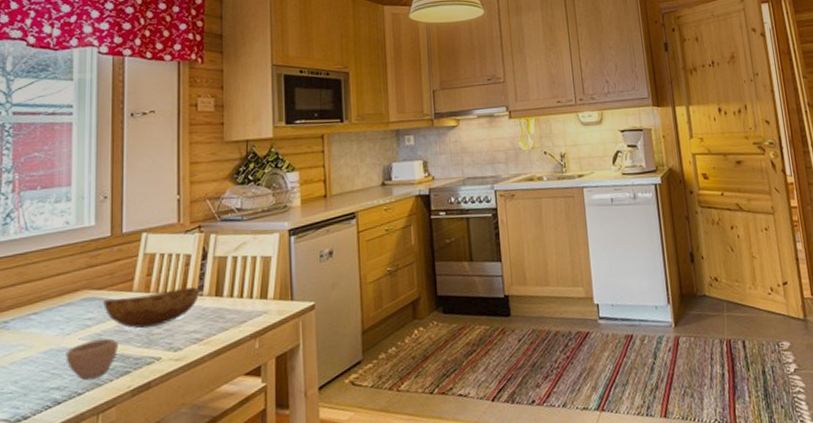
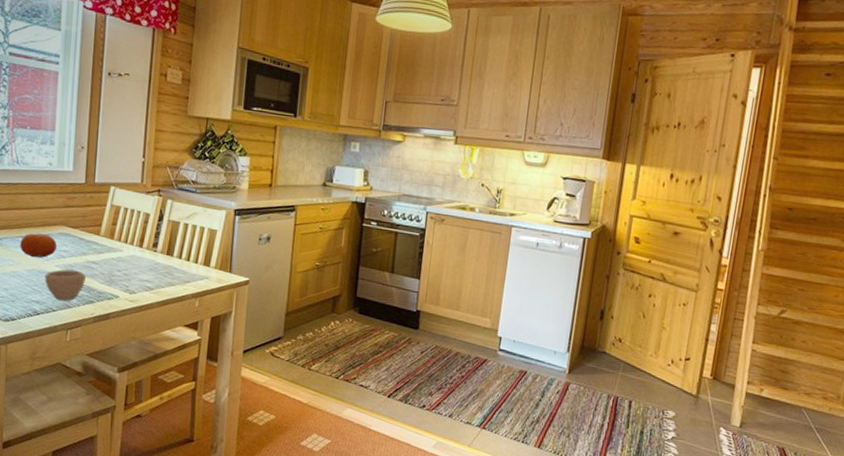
fruit: none [32,304,79,336] -> present [20,233,57,258]
bowl: present [103,287,200,329] -> none [76,237,155,270]

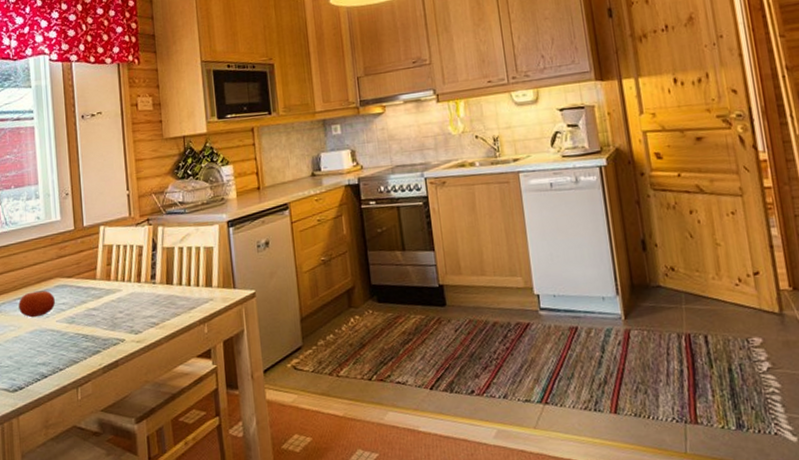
cup: present [44,269,86,302] -> none [47,321,89,358]

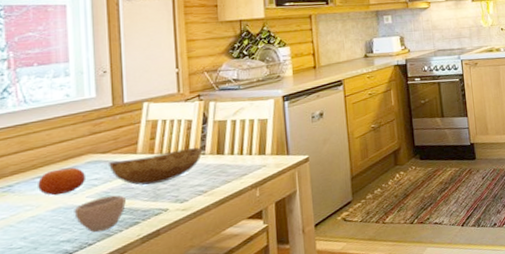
cup: none [47,321,89,358] -> present [74,195,126,233]
bowl: none [73,276,153,313] -> present [109,147,203,185]

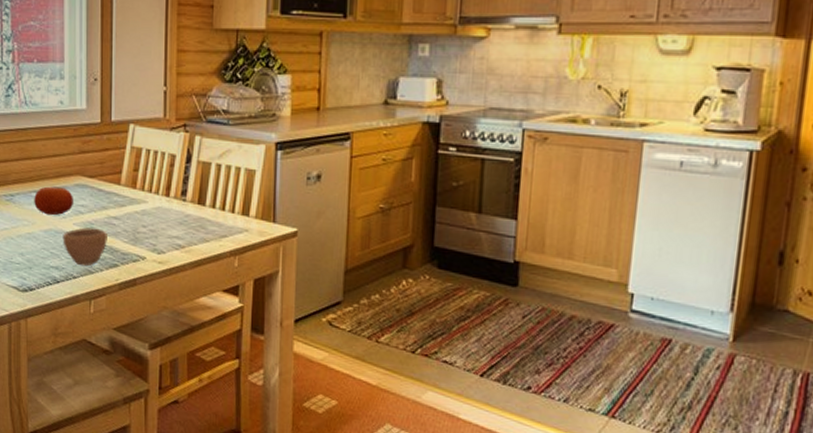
bowl: present [109,147,203,185] -> none [94,188,184,226]

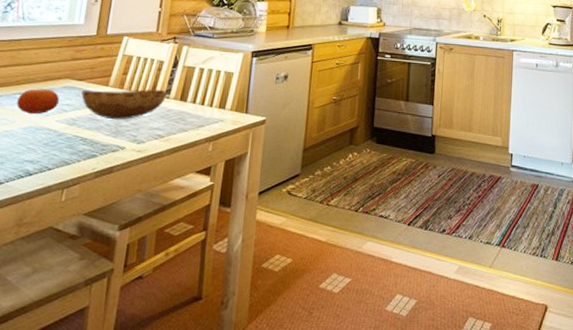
cup: present [62,227,107,267] -> none [42,123,90,159]
bowl: none [94,188,184,226] -> present [81,89,168,120]

